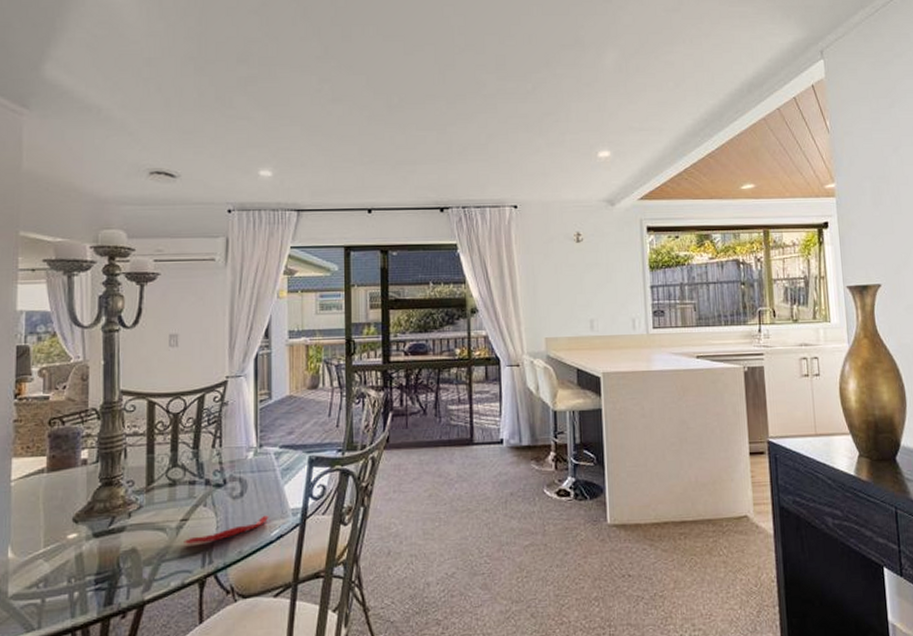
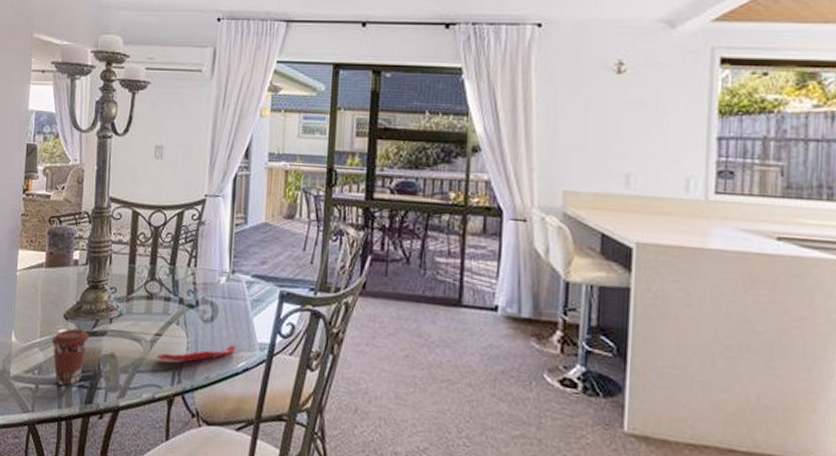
coffee cup: none [59,530,106,593] -> present [51,328,90,386]

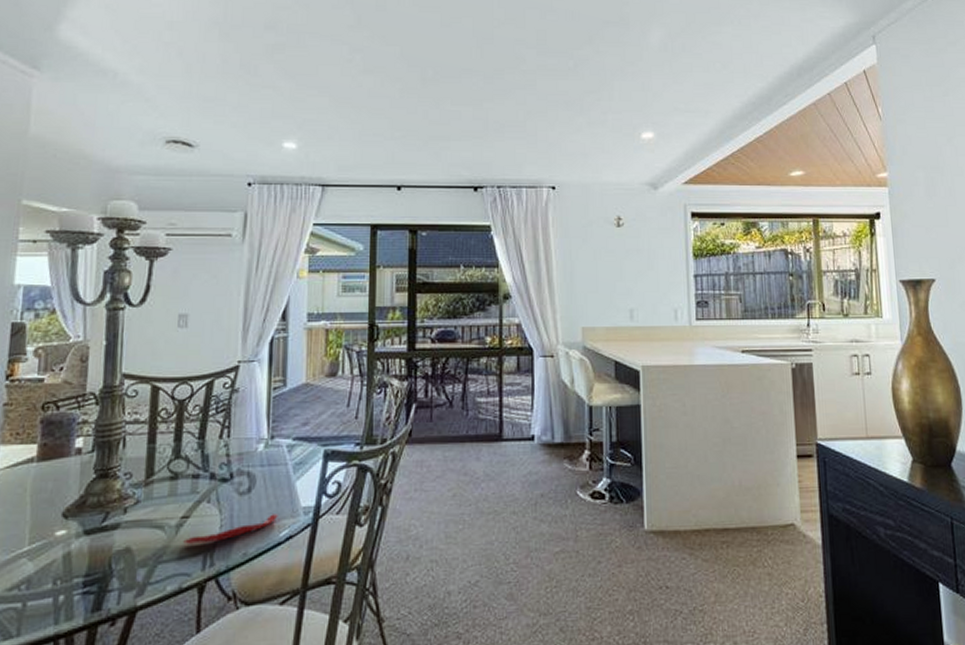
coffee cup: present [51,328,90,386] -> none [45,526,98,596]

